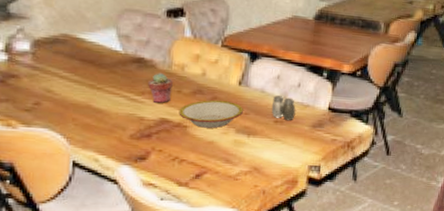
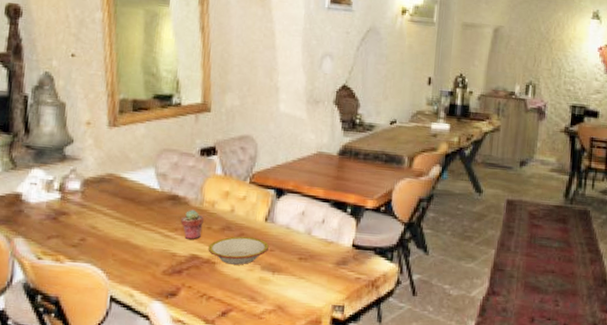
salt and pepper shaker: present [271,95,296,121] -> none [295,232,320,258]

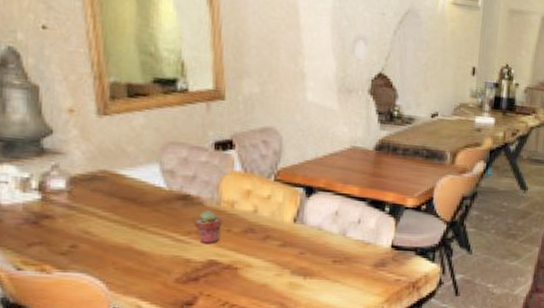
bowl: present [208,236,269,265] -> none [228,239,299,270]

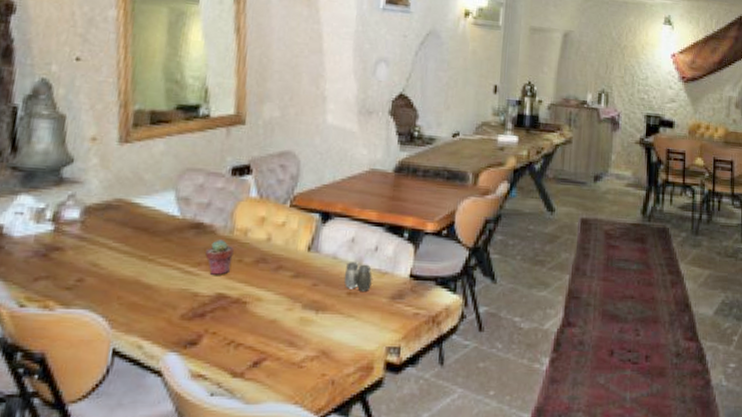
salt and pepper shaker: none [329,233,356,261] -> present [344,262,372,292]

